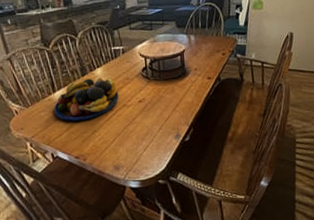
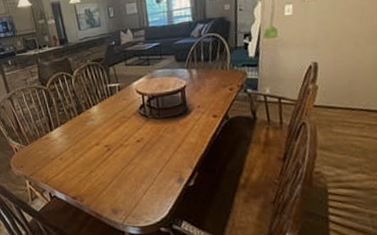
fruit bowl: present [54,78,119,121] -> none [51,116,116,161]

